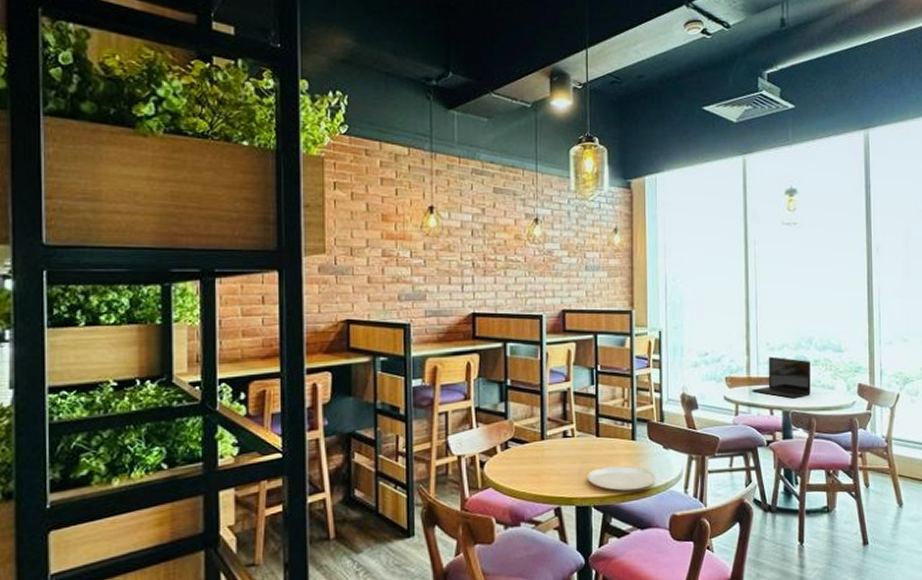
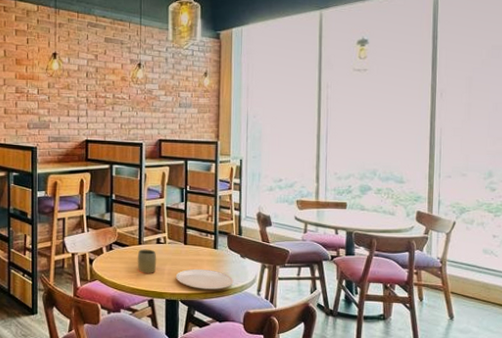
mug: none [539,445,564,475] -> present [137,249,157,273]
laptop: present [752,357,811,399] -> none [320,185,374,221]

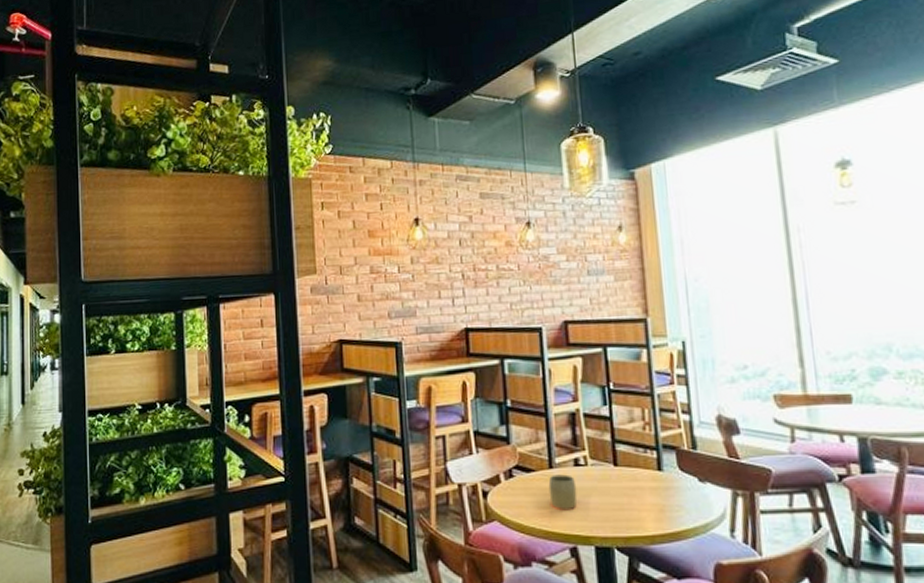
plate: present [175,268,234,290] -> none [606,500,693,531]

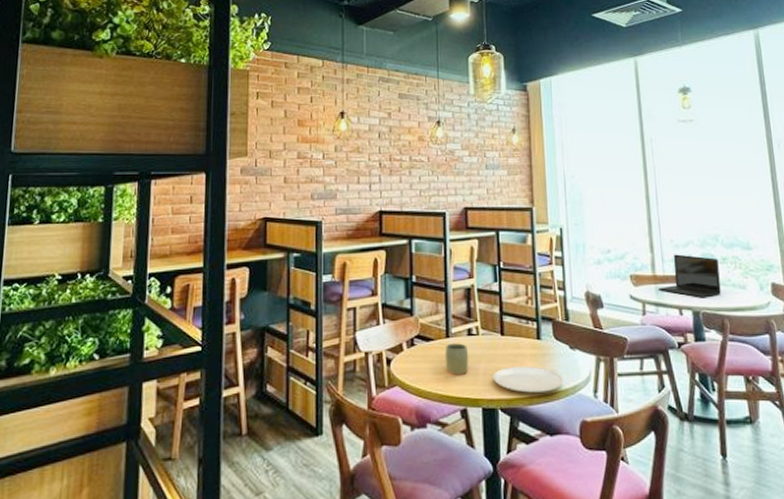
plate: none [606,500,693,531] -> present [492,365,564,393]
laptop: none [811,368,897,422] -> present [659,254,721,298]

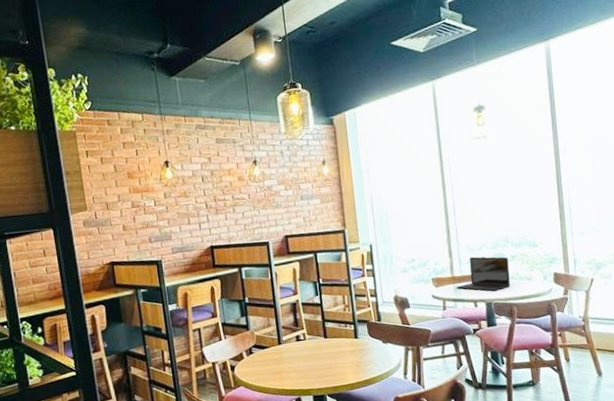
mug: present [445,343,469,375] -> none [278,348,300,373]
plate: present [492,365,564,393] -> none [320,360,379,381]

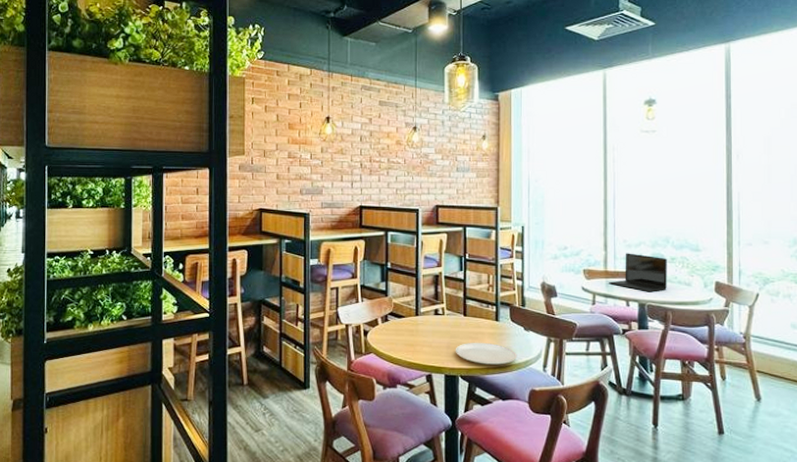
plate: none [320,360,379,381] -> present [455,342,517,365]

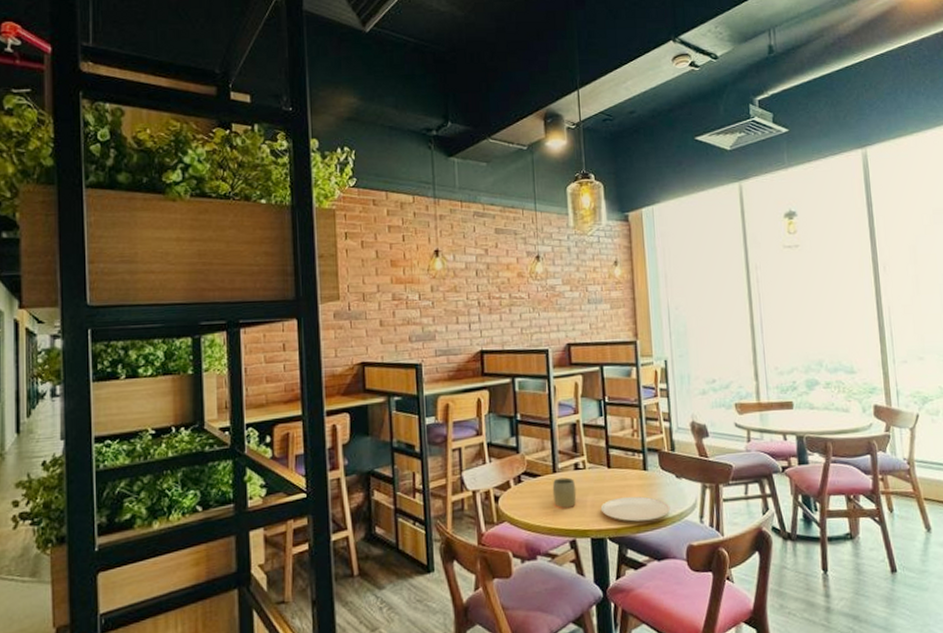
mug: none [414,320,435,347] -> present [552,477,577,508]
laptop: present [609,253,667,292] -> none [763,381,825,423]

